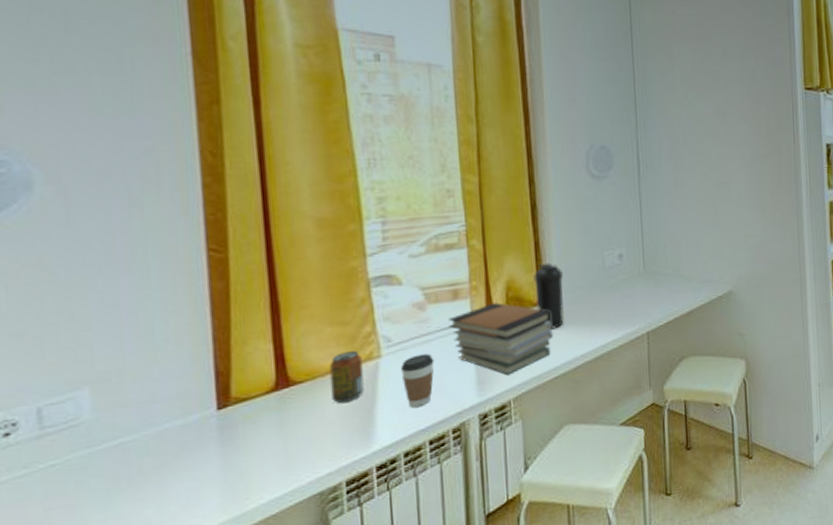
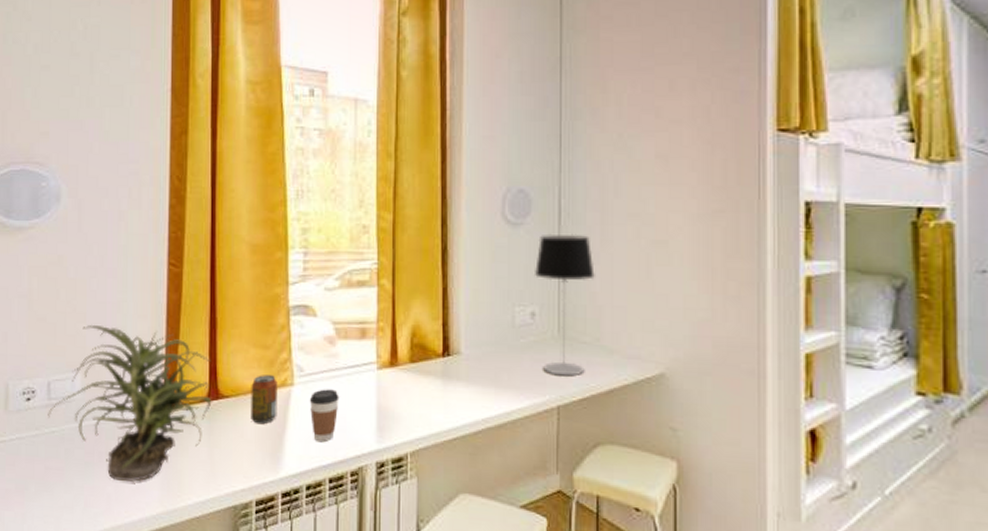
potted plant: none [41,326,282,501] -> present [48,324,212,482]
book stack: present [448,302,553,376] -> none [354,347,455,427]
water bottle: present [533,262,564,329] -> none [439,312,469,385]
table lamp: none [620,182,672,307] -> present [535,233,595,377]

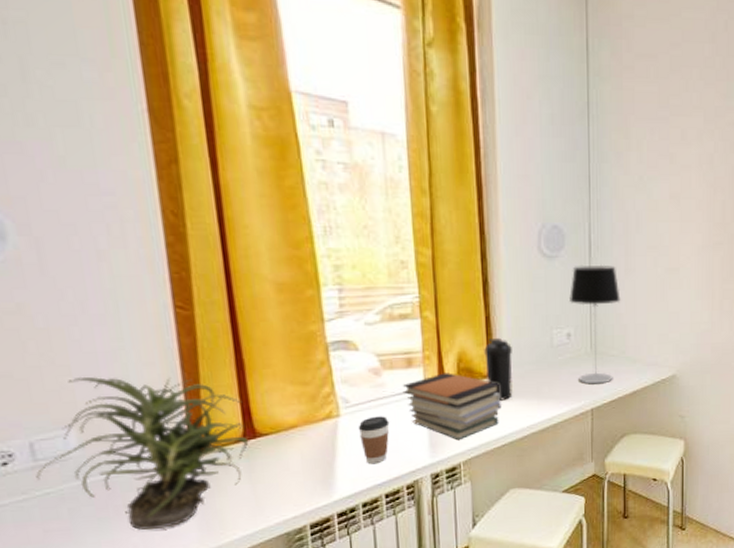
beverage can: present [251,375,278,425] -> none [292,409,325,456]
book stack: none [354,347,455,427] -> present [402,373,502,441]
water bottle: none [439,312,469,385] -> present [484,337,513,401]

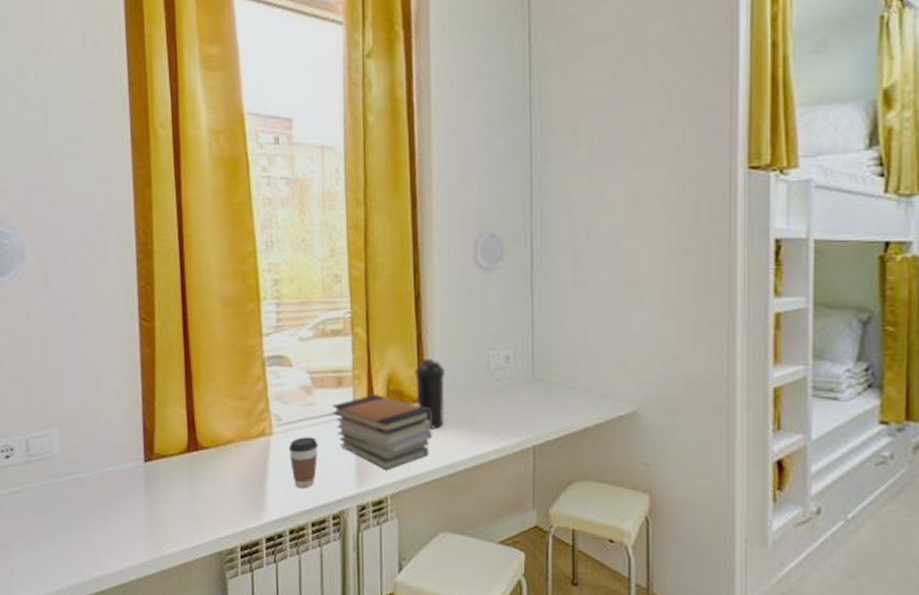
potted plant: present [36,376,249,531] -> none [28,381,192,533]
table lamp: present [569,264,621,385] -> none [508,277,568,417]

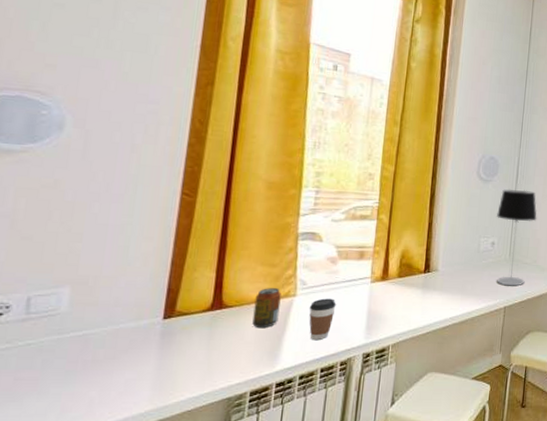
beverage can: none [230,425,258,474] -> present [252,288,281,329]
book stack: present [332,394,432,471] -> none [352,266,433,325]
water bottle: present [415,358,445,429] -> none [422,240,447,294]
table lamp: none [508,277,568,417] -> present [497,188,537,286]

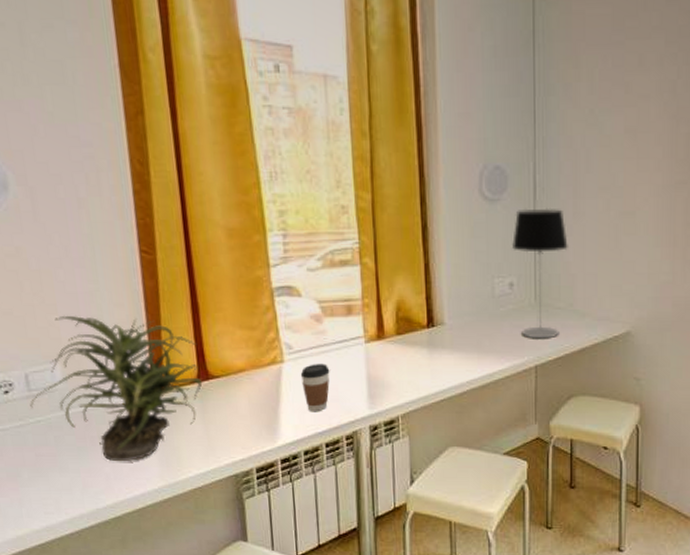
potted plant: none [23,244,217,386] -> present [30,315,203,462]
beverage can: present [252,288,281,329] -> none [241,354,270,400]

